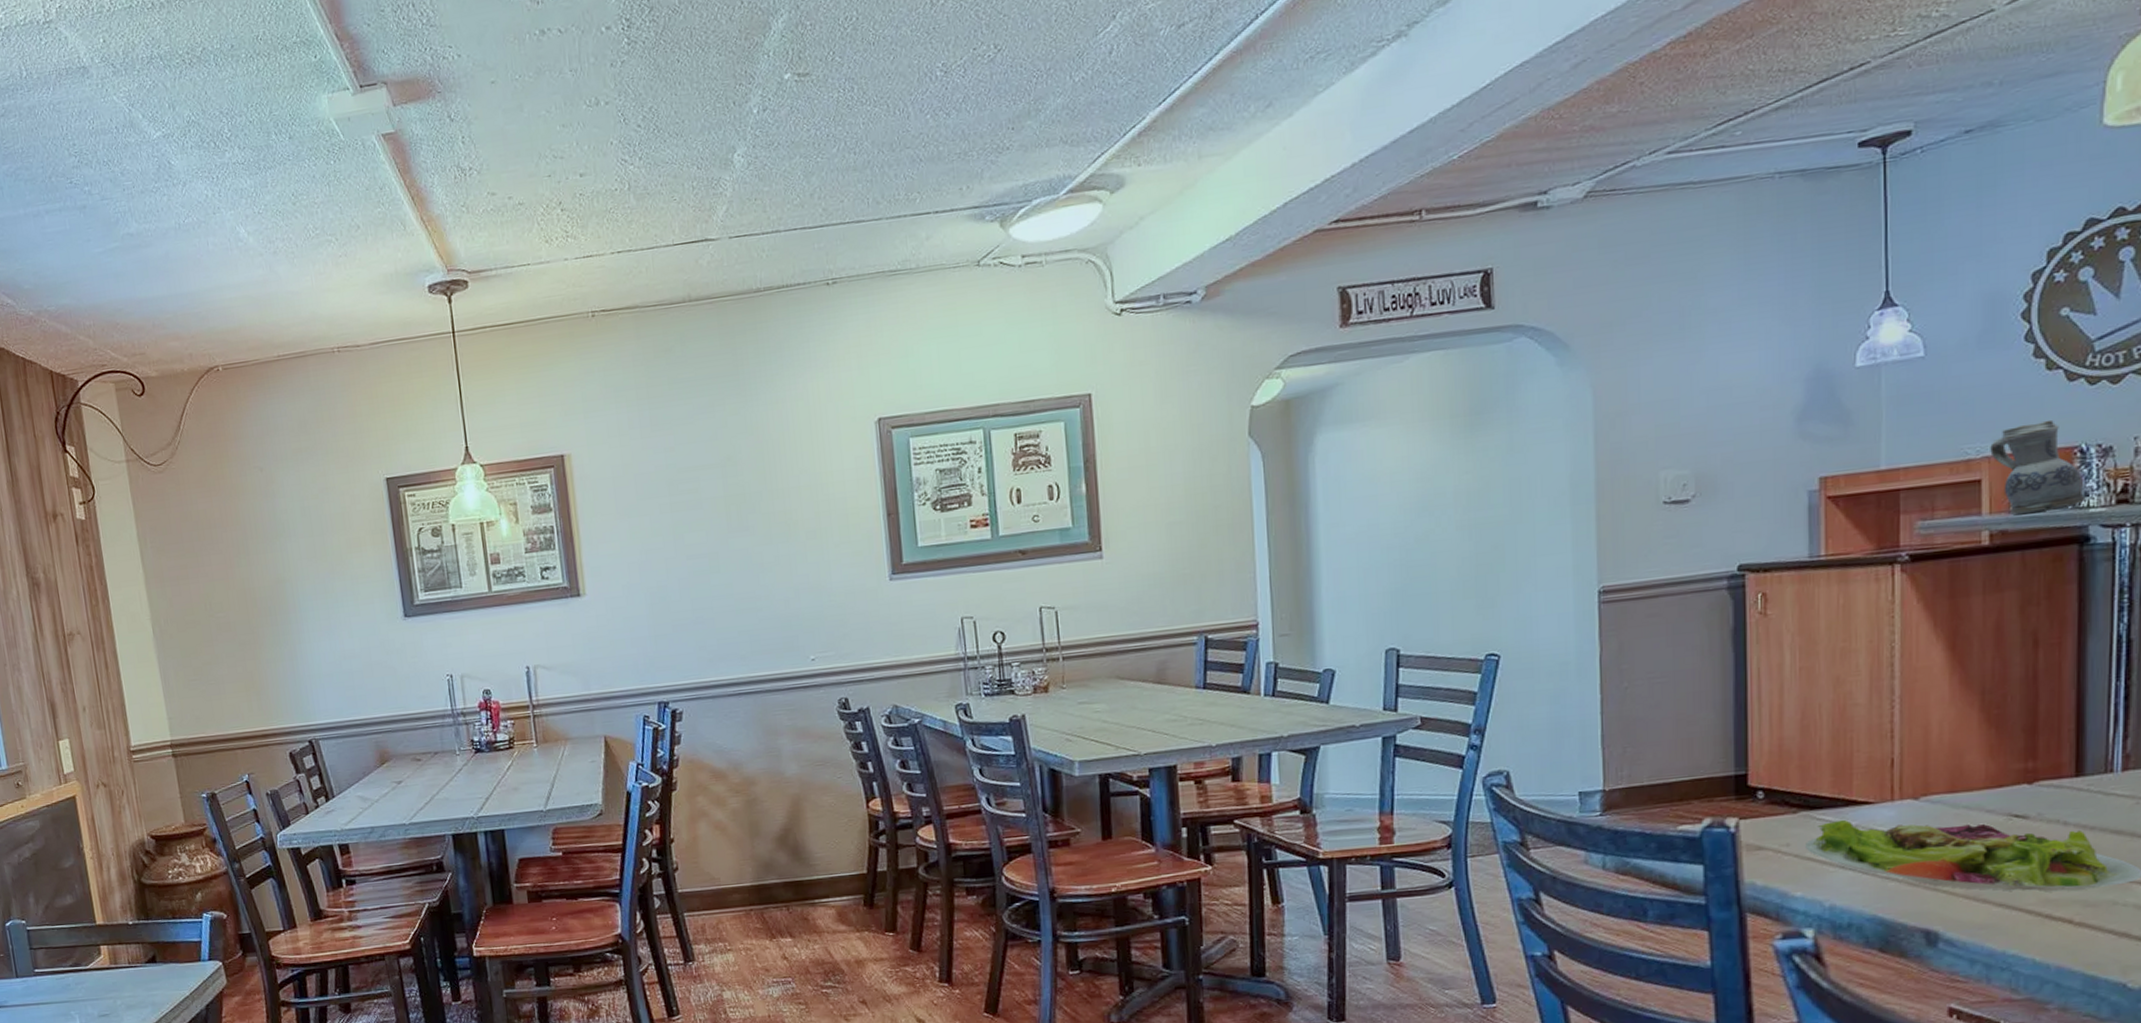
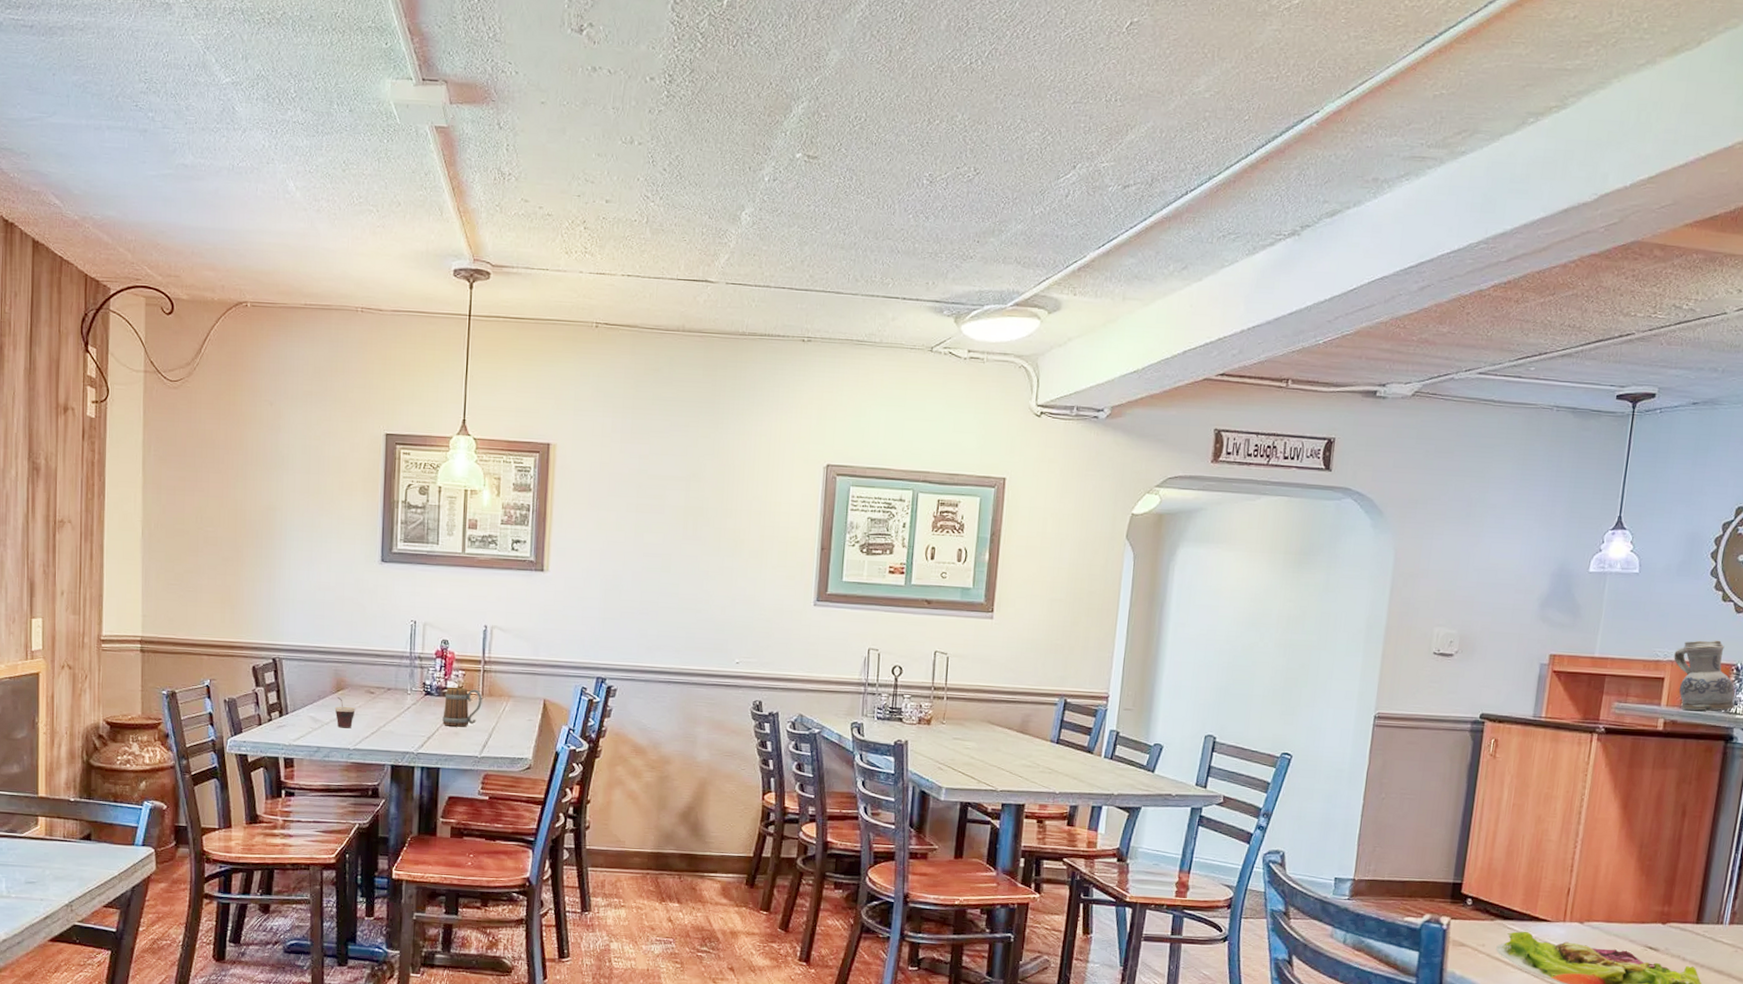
cup: none [382,771,405,803] -> present [334,697,356,728]
beer mug: none [496,737,538,783] -> present [442,687,482,727]

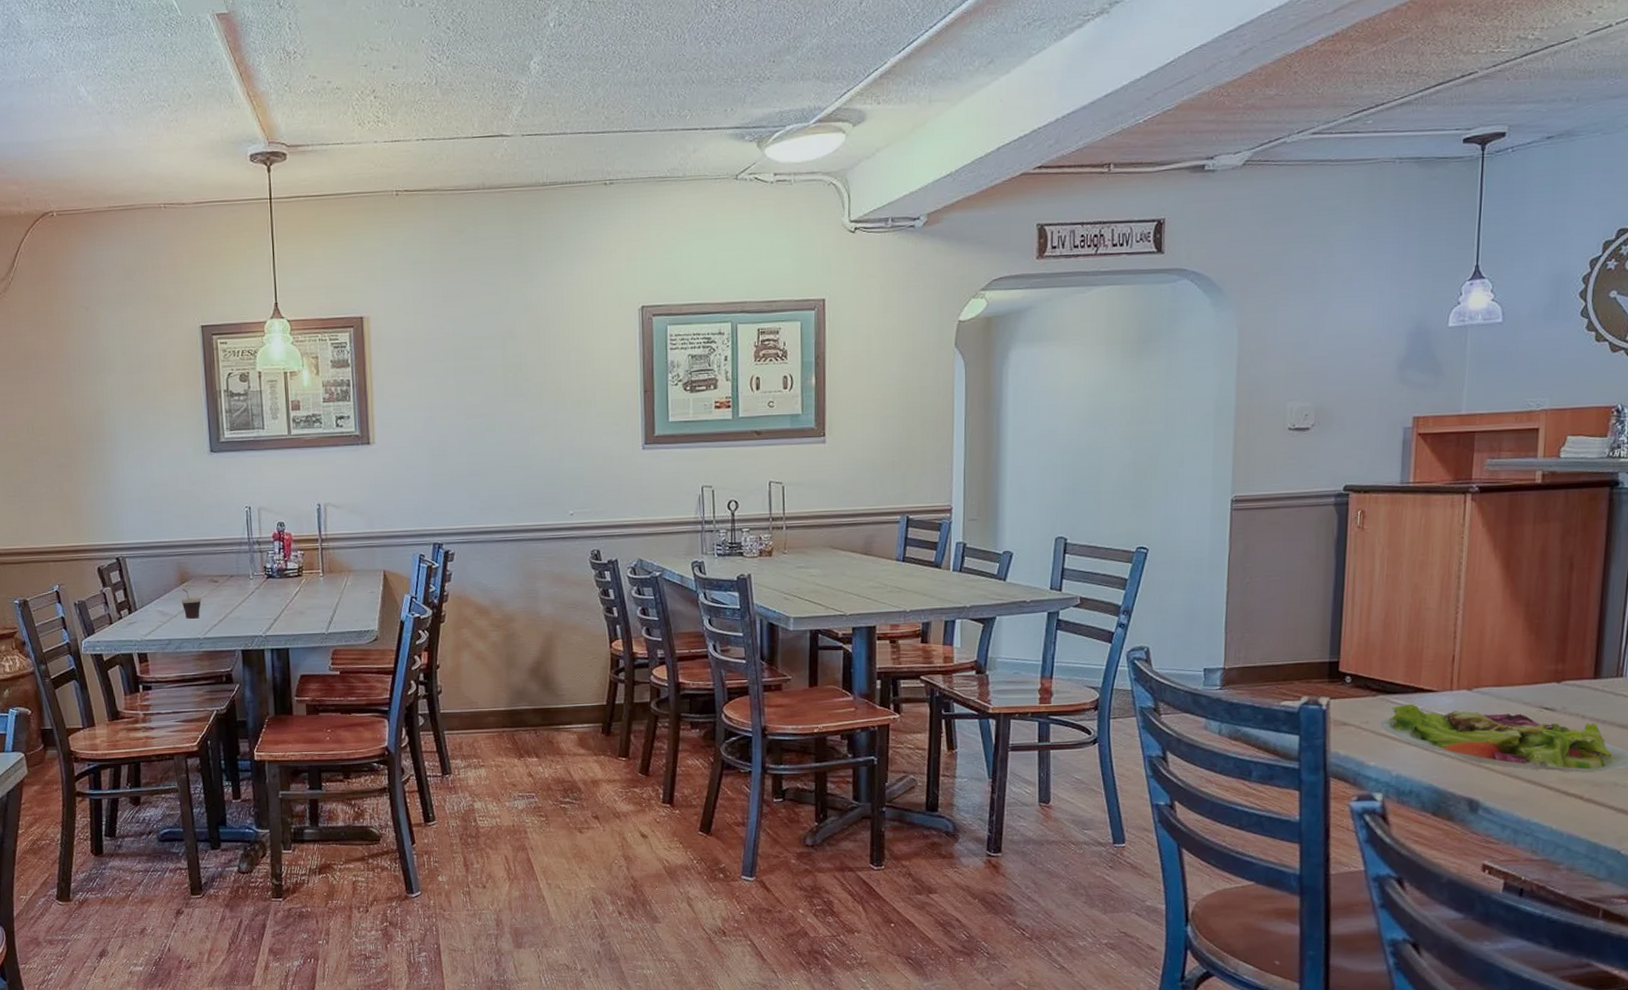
beer mug: present [442,687,482,727] -> none [286,567,324,607]
ceramic jug: present [1673,640,1735,711] -> none [1547,382,1618,460]

